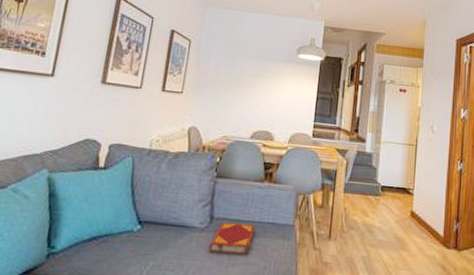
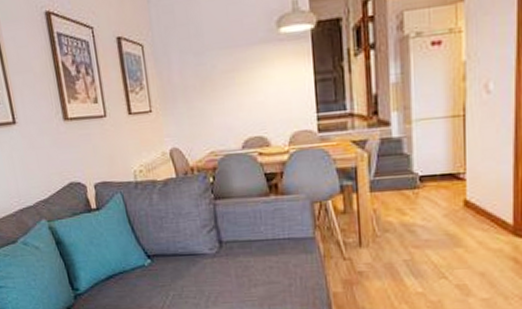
hardback book: present [209,221,256,255] -> none [225,242,272,276]

